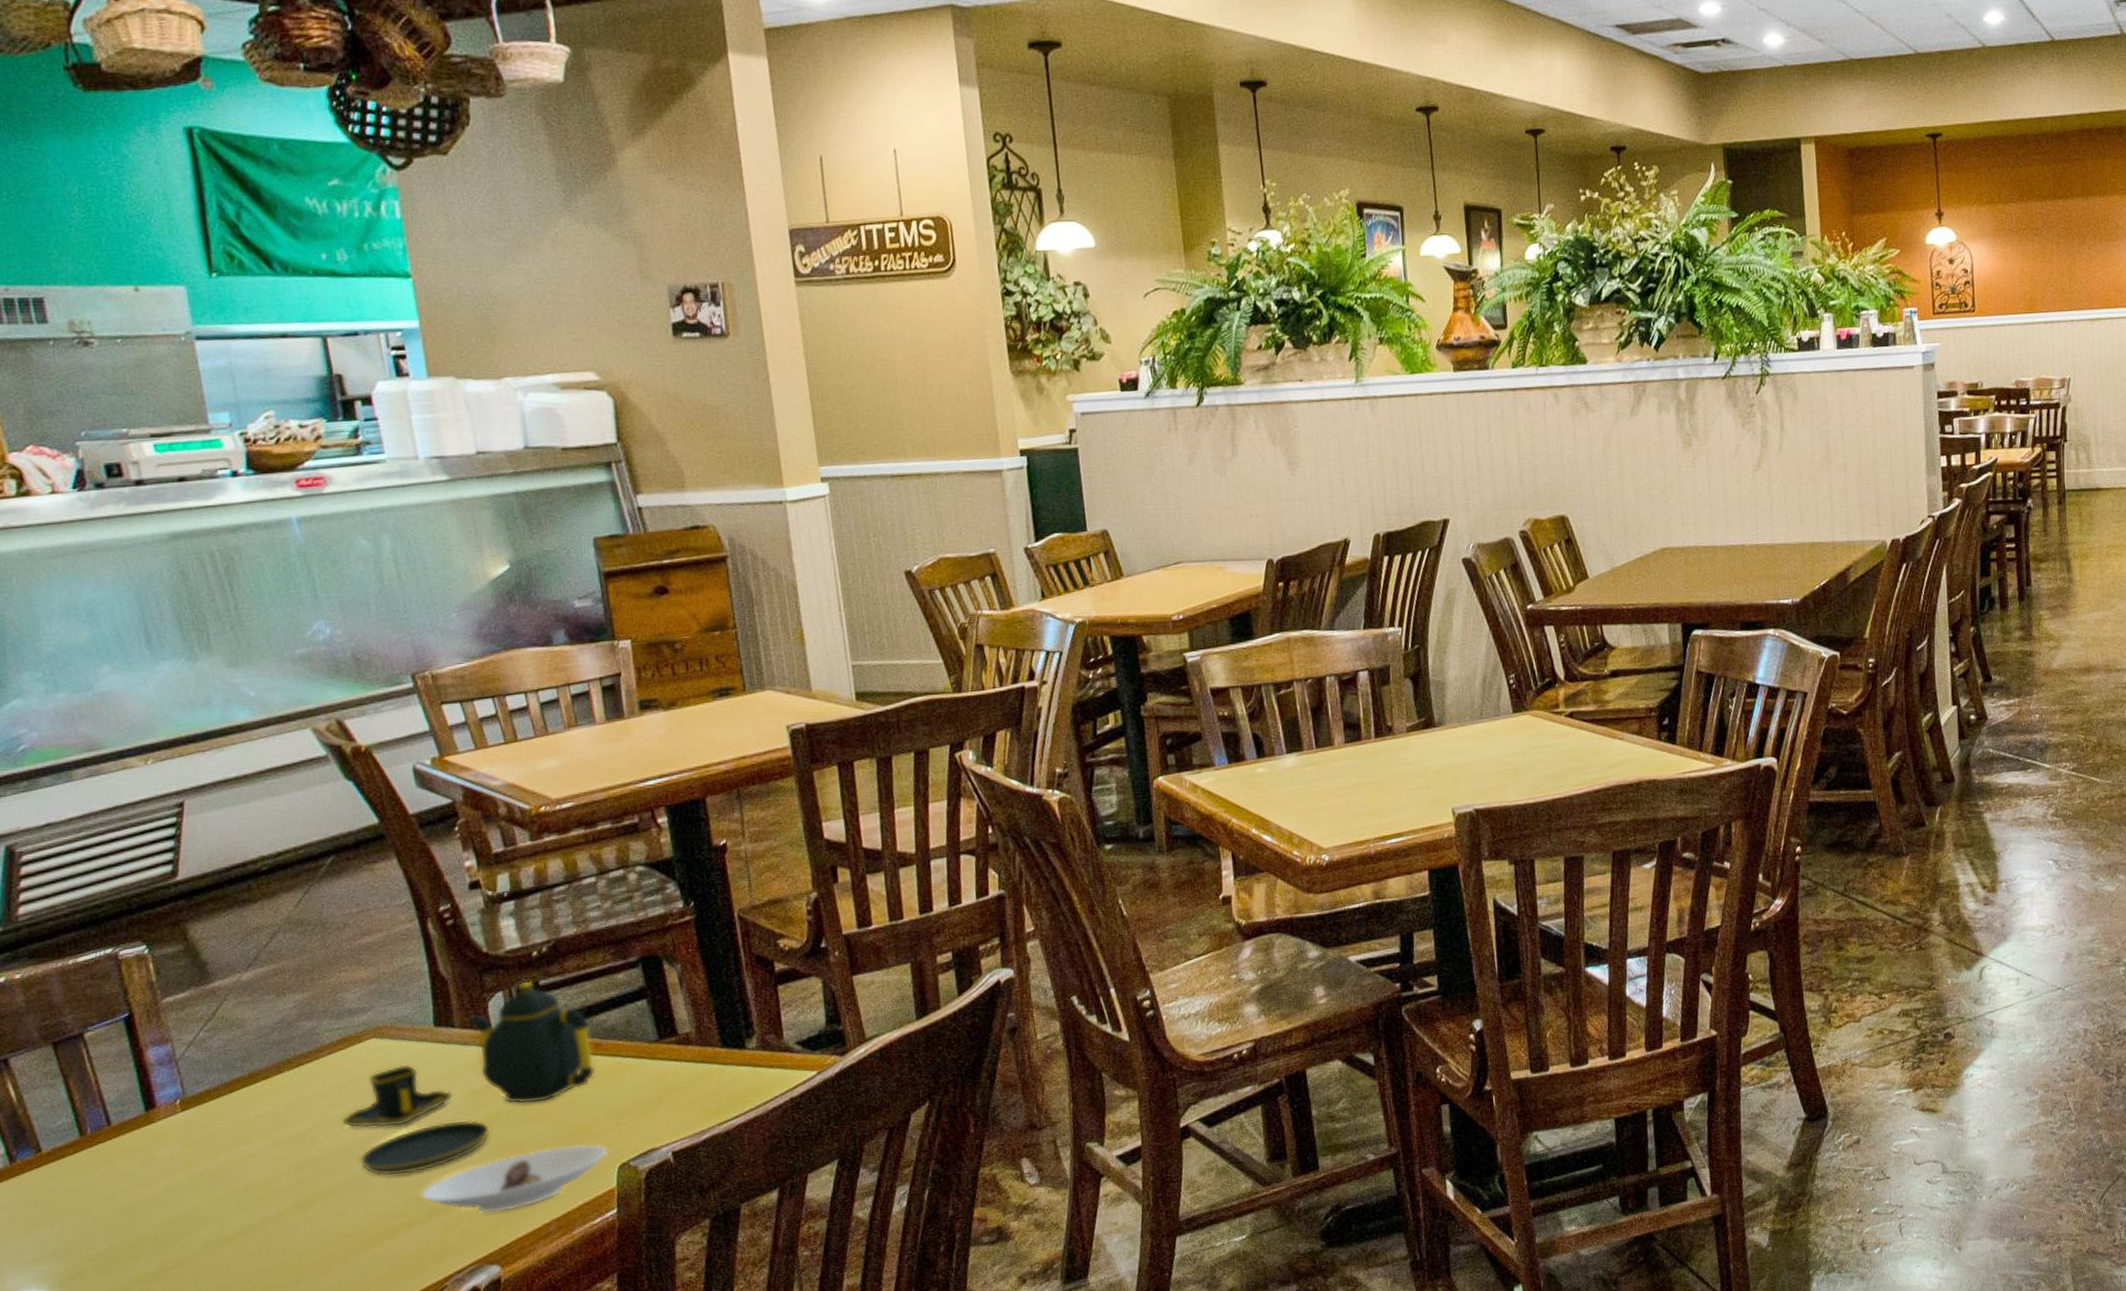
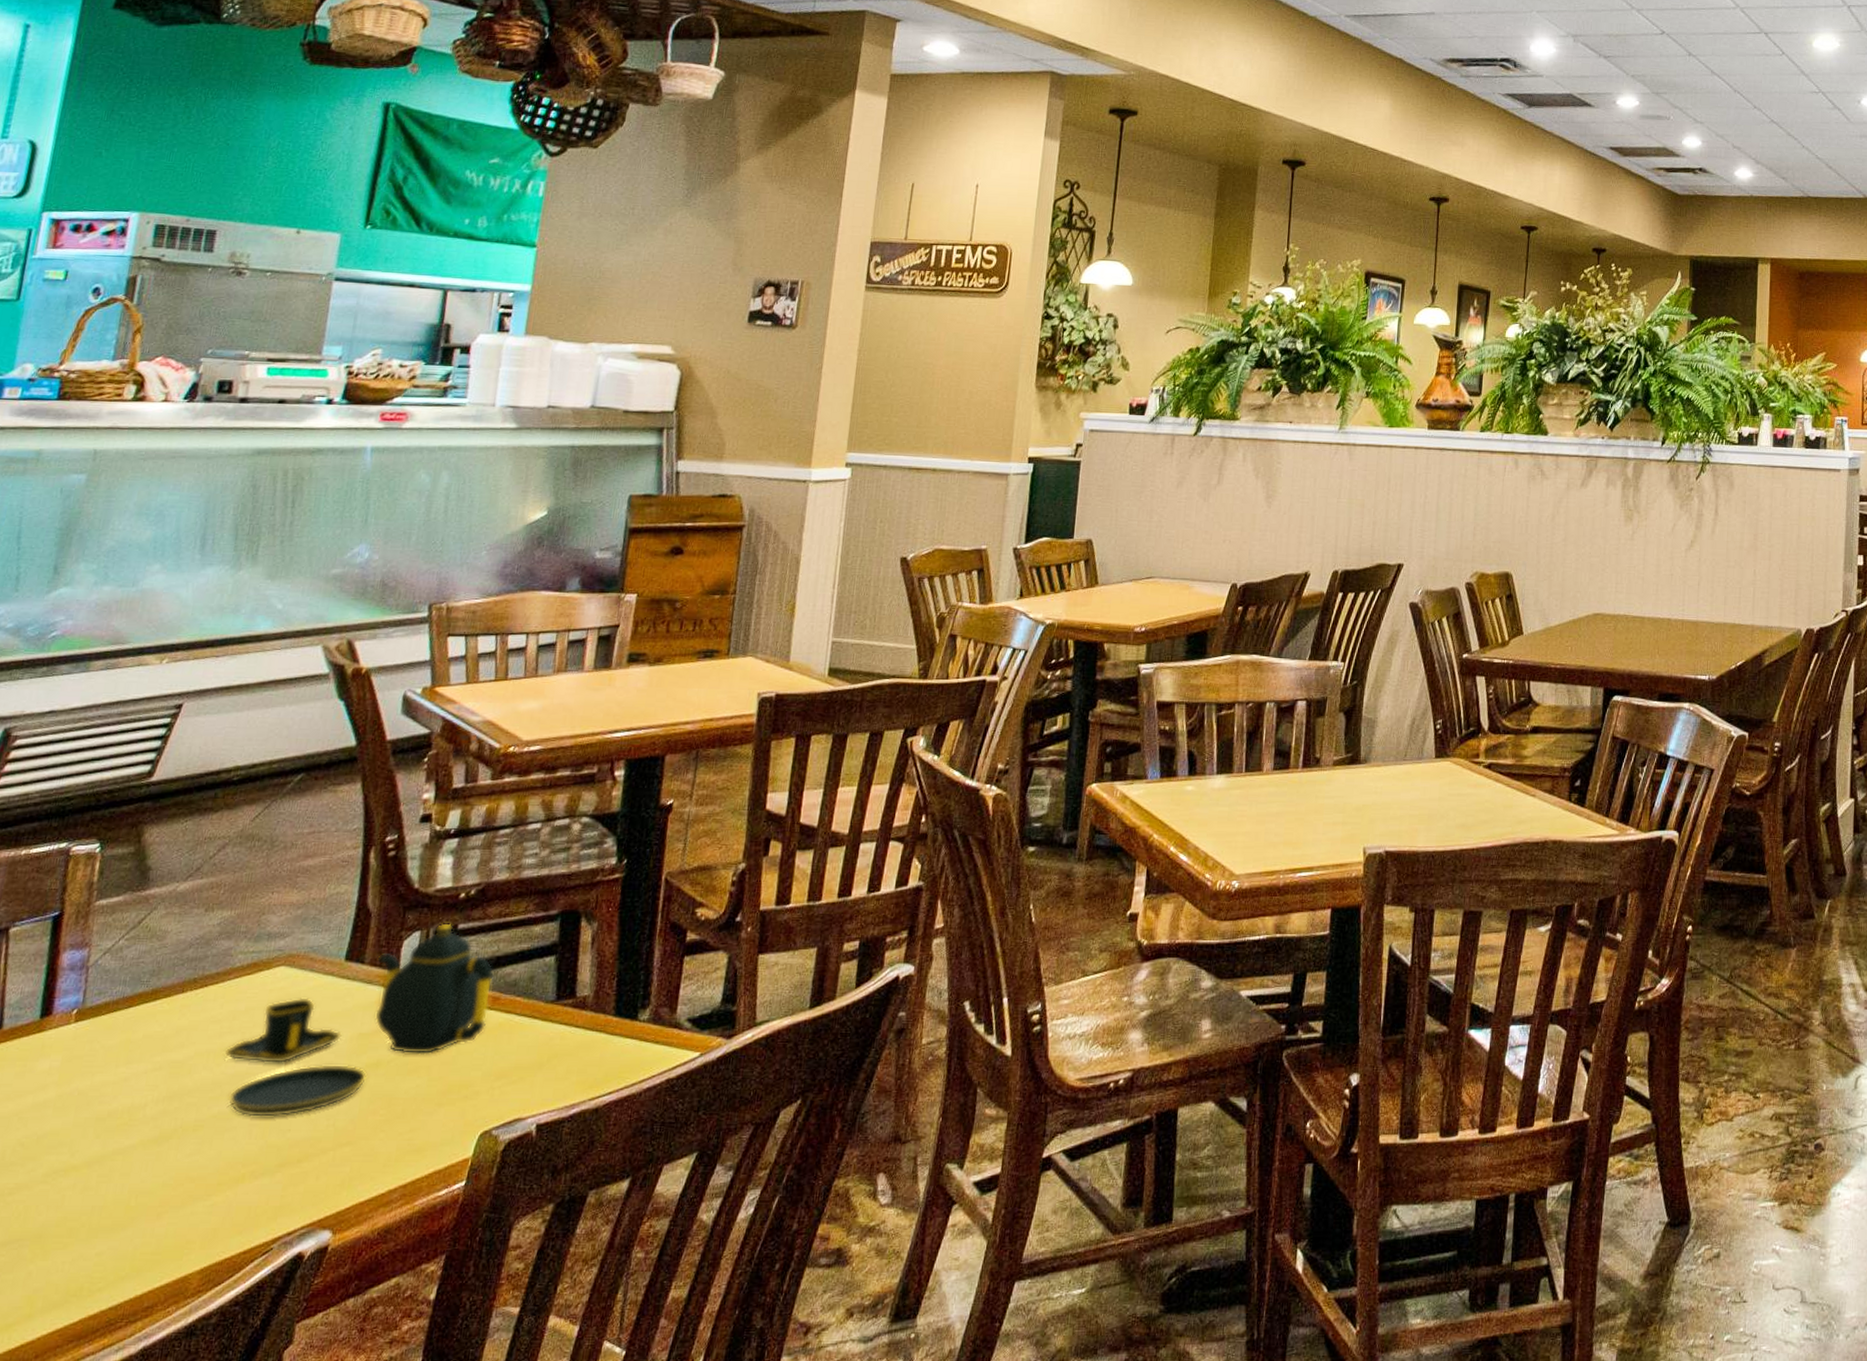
saucer: present [421,1144,608,1214] -> none [278,1104,475,1172]

